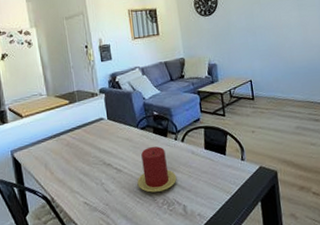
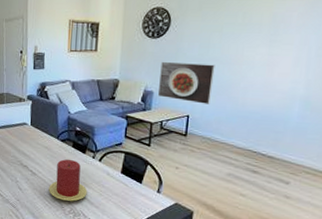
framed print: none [217,31,266,68] -> present [158,61,215,104]

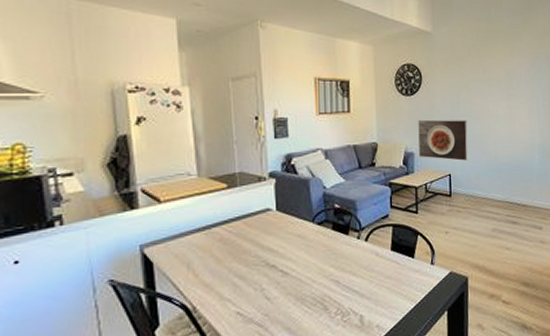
candle: present [48,159,87,201] -> none [307,246,355,300]

